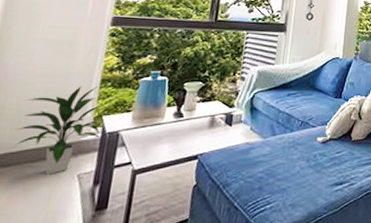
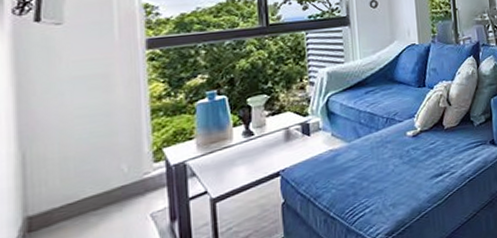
indoor plant: present [15,86,104,175] -> none [69,118,166,220]

